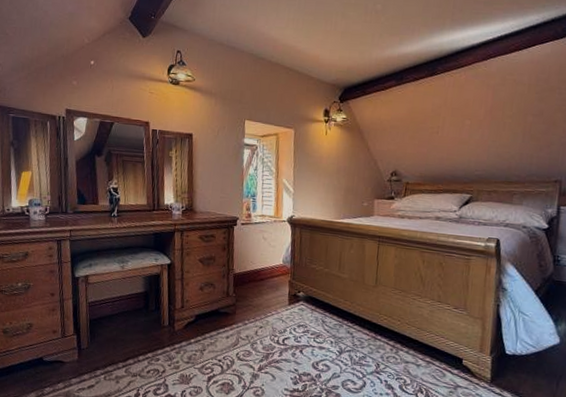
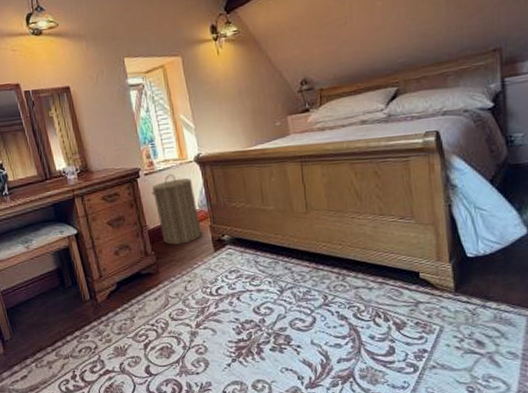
laundry hamper: none [243,228,282,293] -> present [151,173,202,246]

